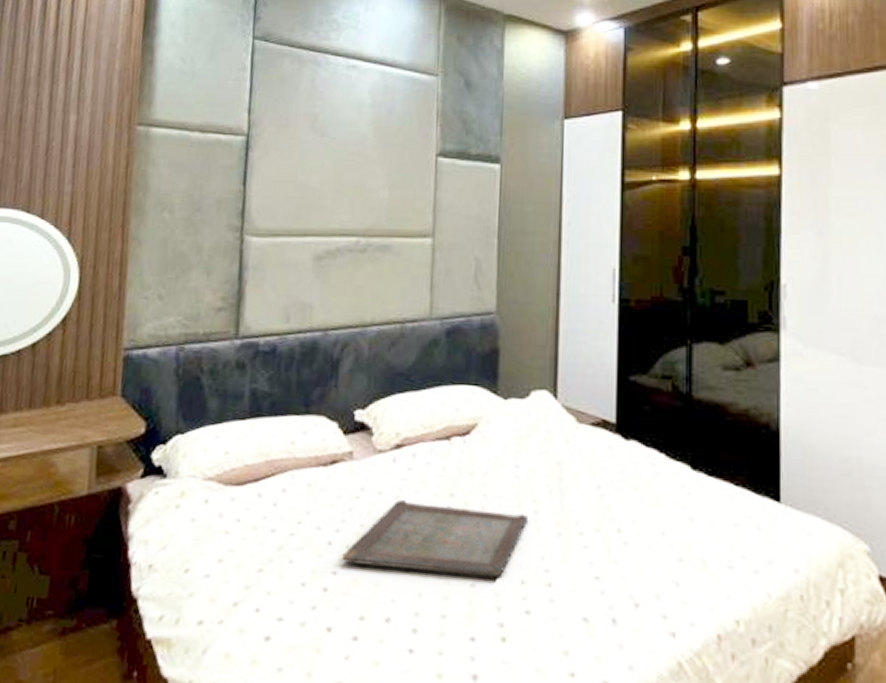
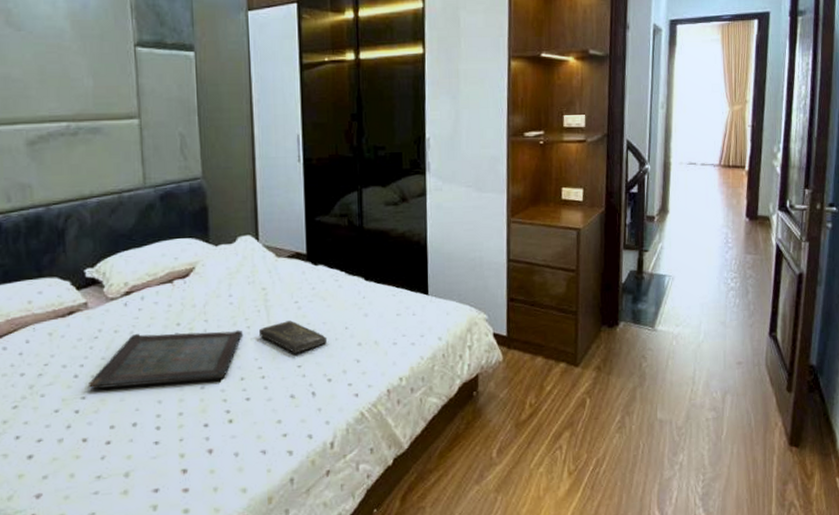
book: none [549,511,637,560] -> present [259,320,328,354]

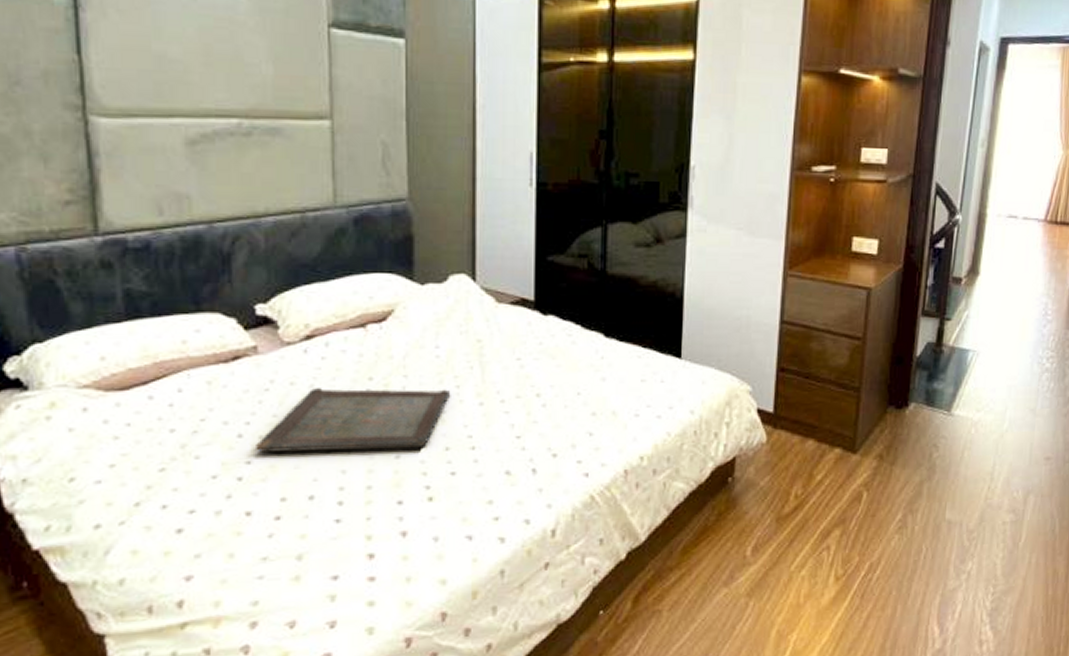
book: present [259,320,328,354] -> none [471,381,555,422]

